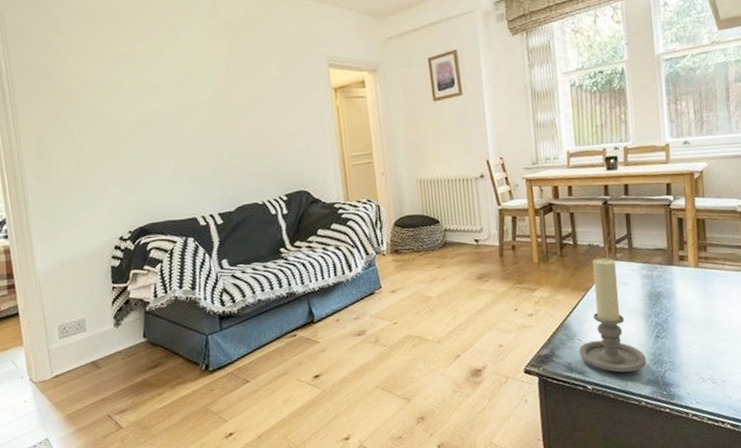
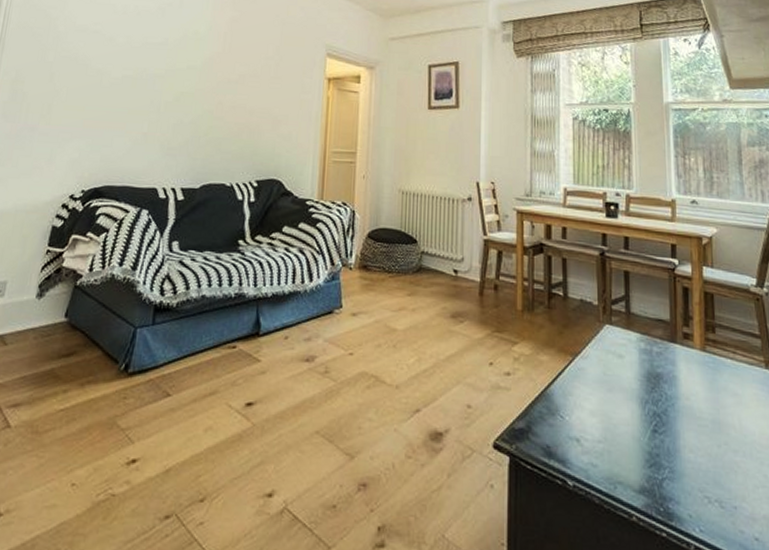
candle holder: present [579,257,647,373] -> none [561,317,640,472]

